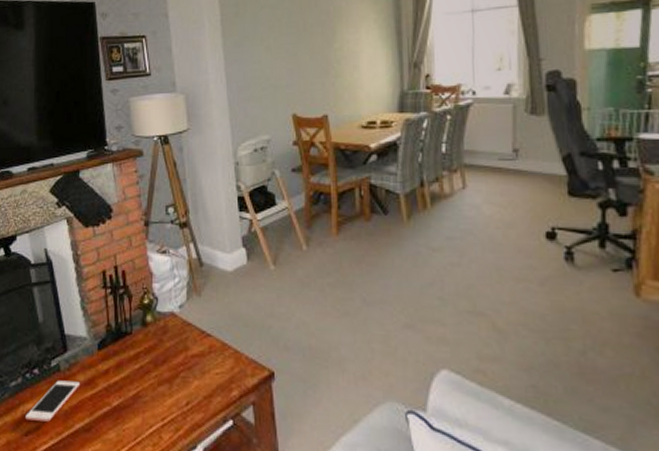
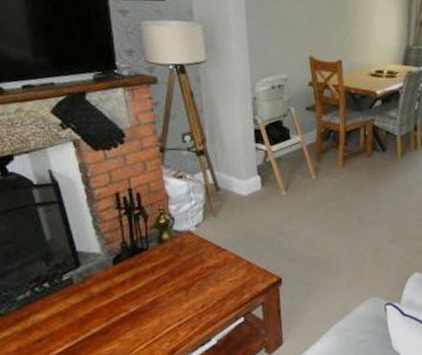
cell phone: present [25,380,81,422] -> none [37,292,96,328]

